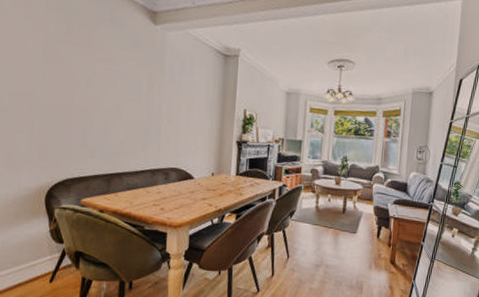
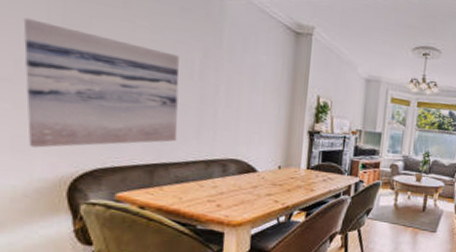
wall art: none [16,59,131,163] -> present [23,18,180,148]

